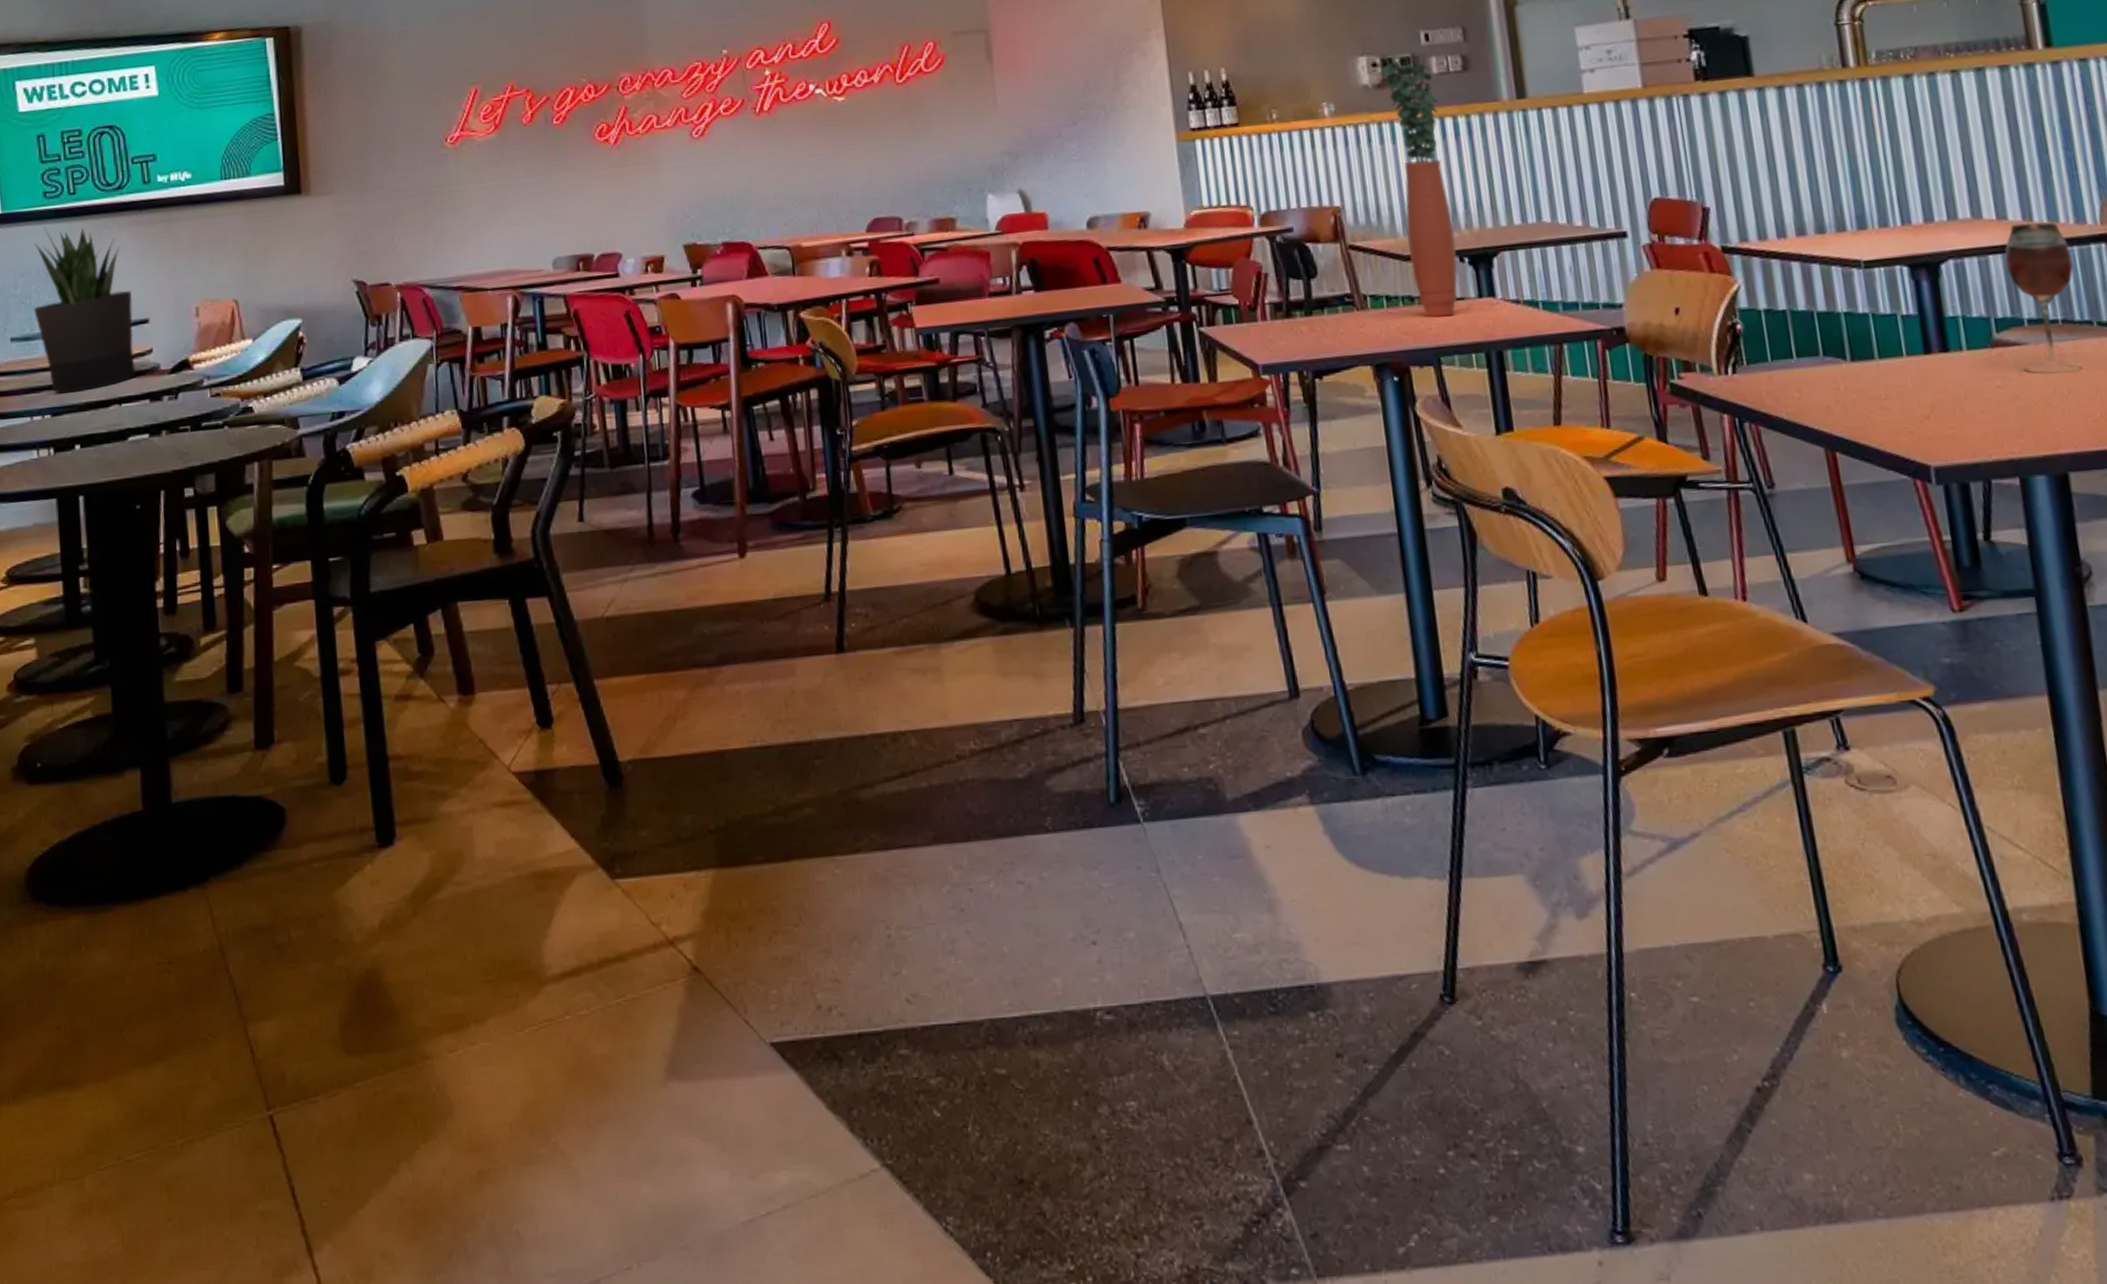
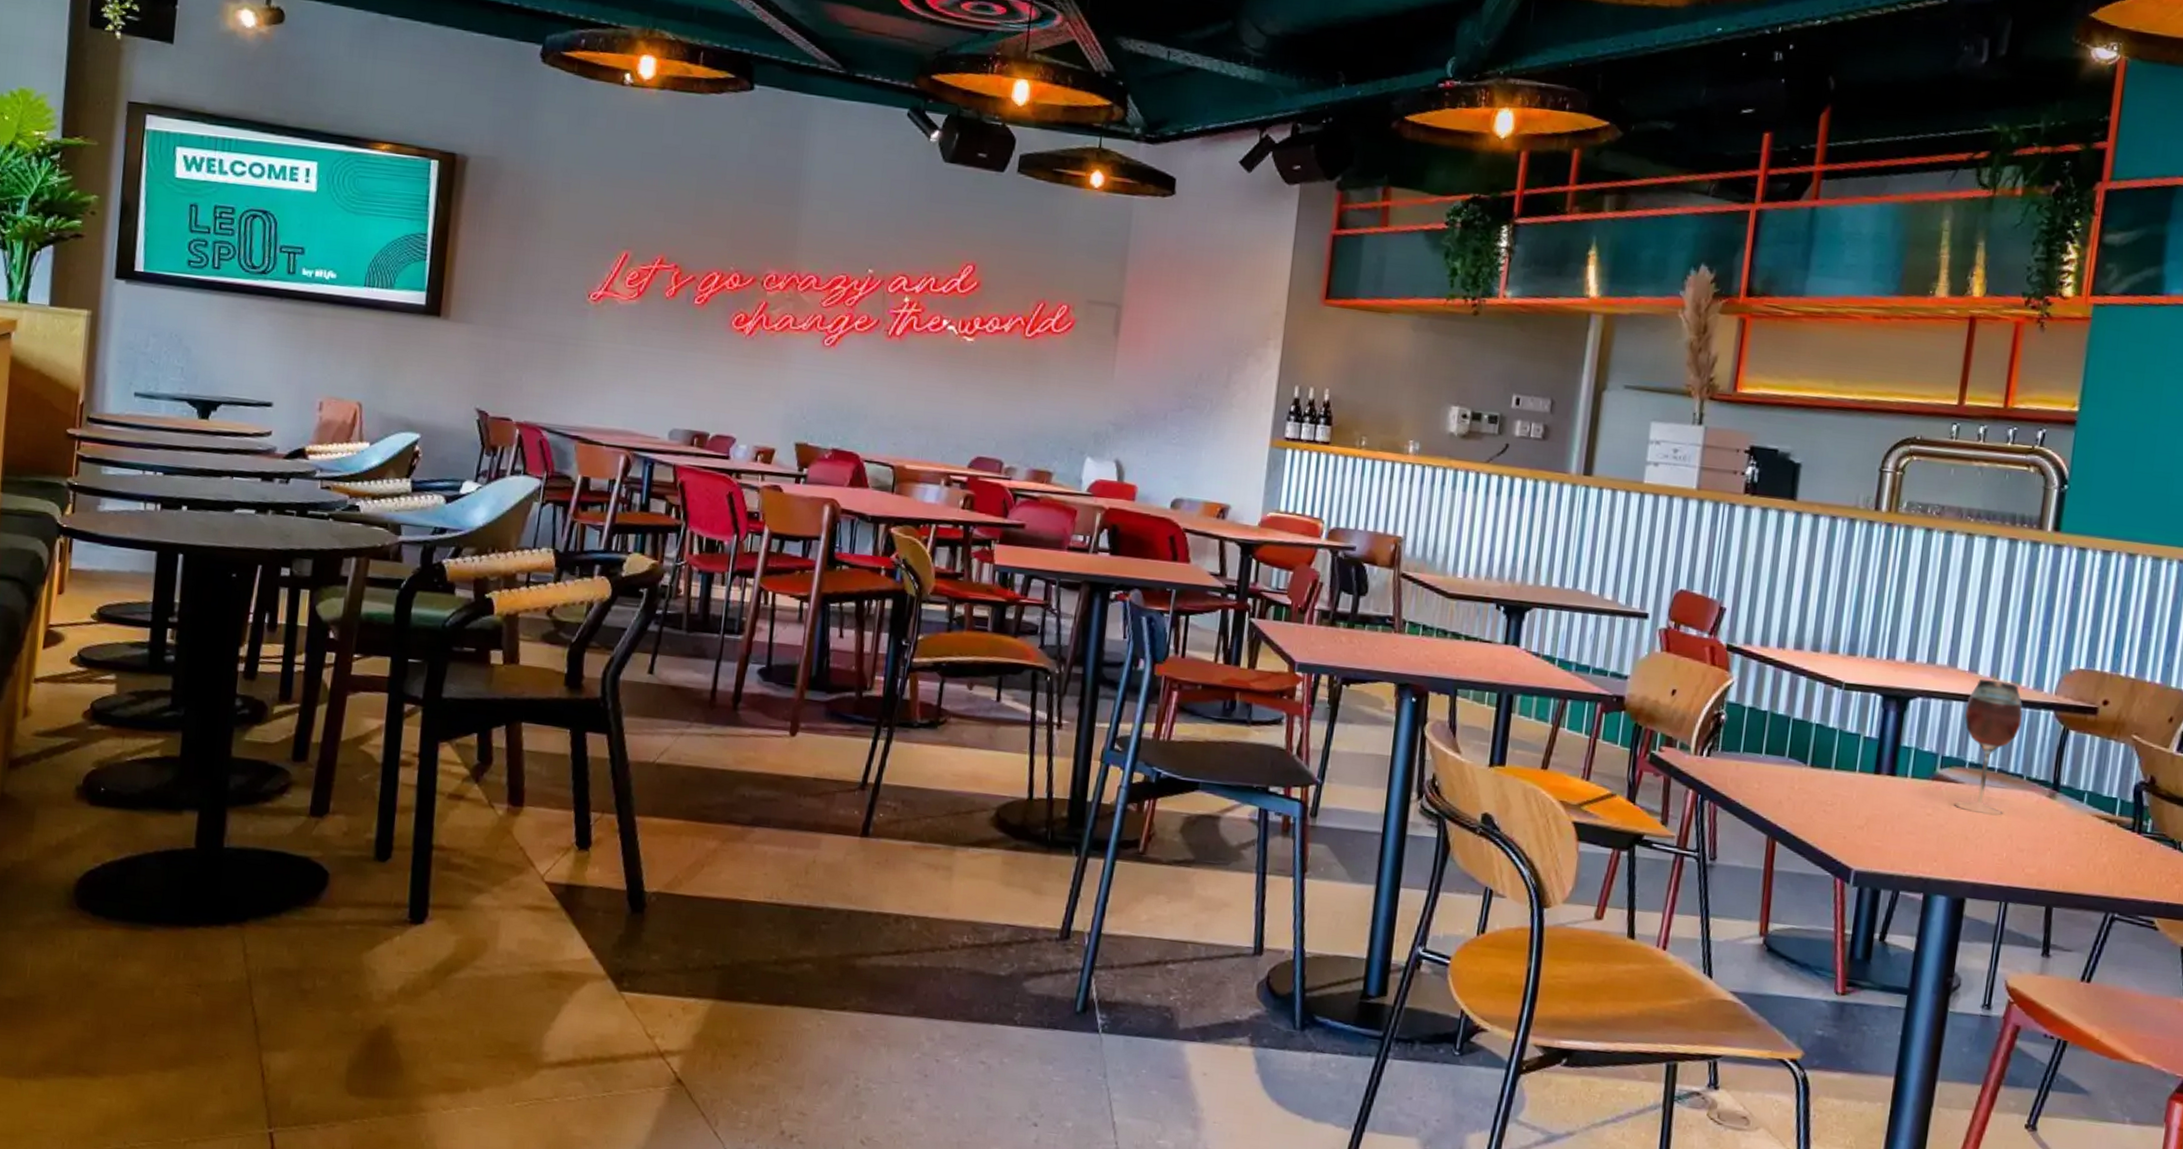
planter: present [33,226,137,395] -> none [161,293,260,459]
vase: present [1381,53,1458,318] -> none [1451,407,1515,655]

